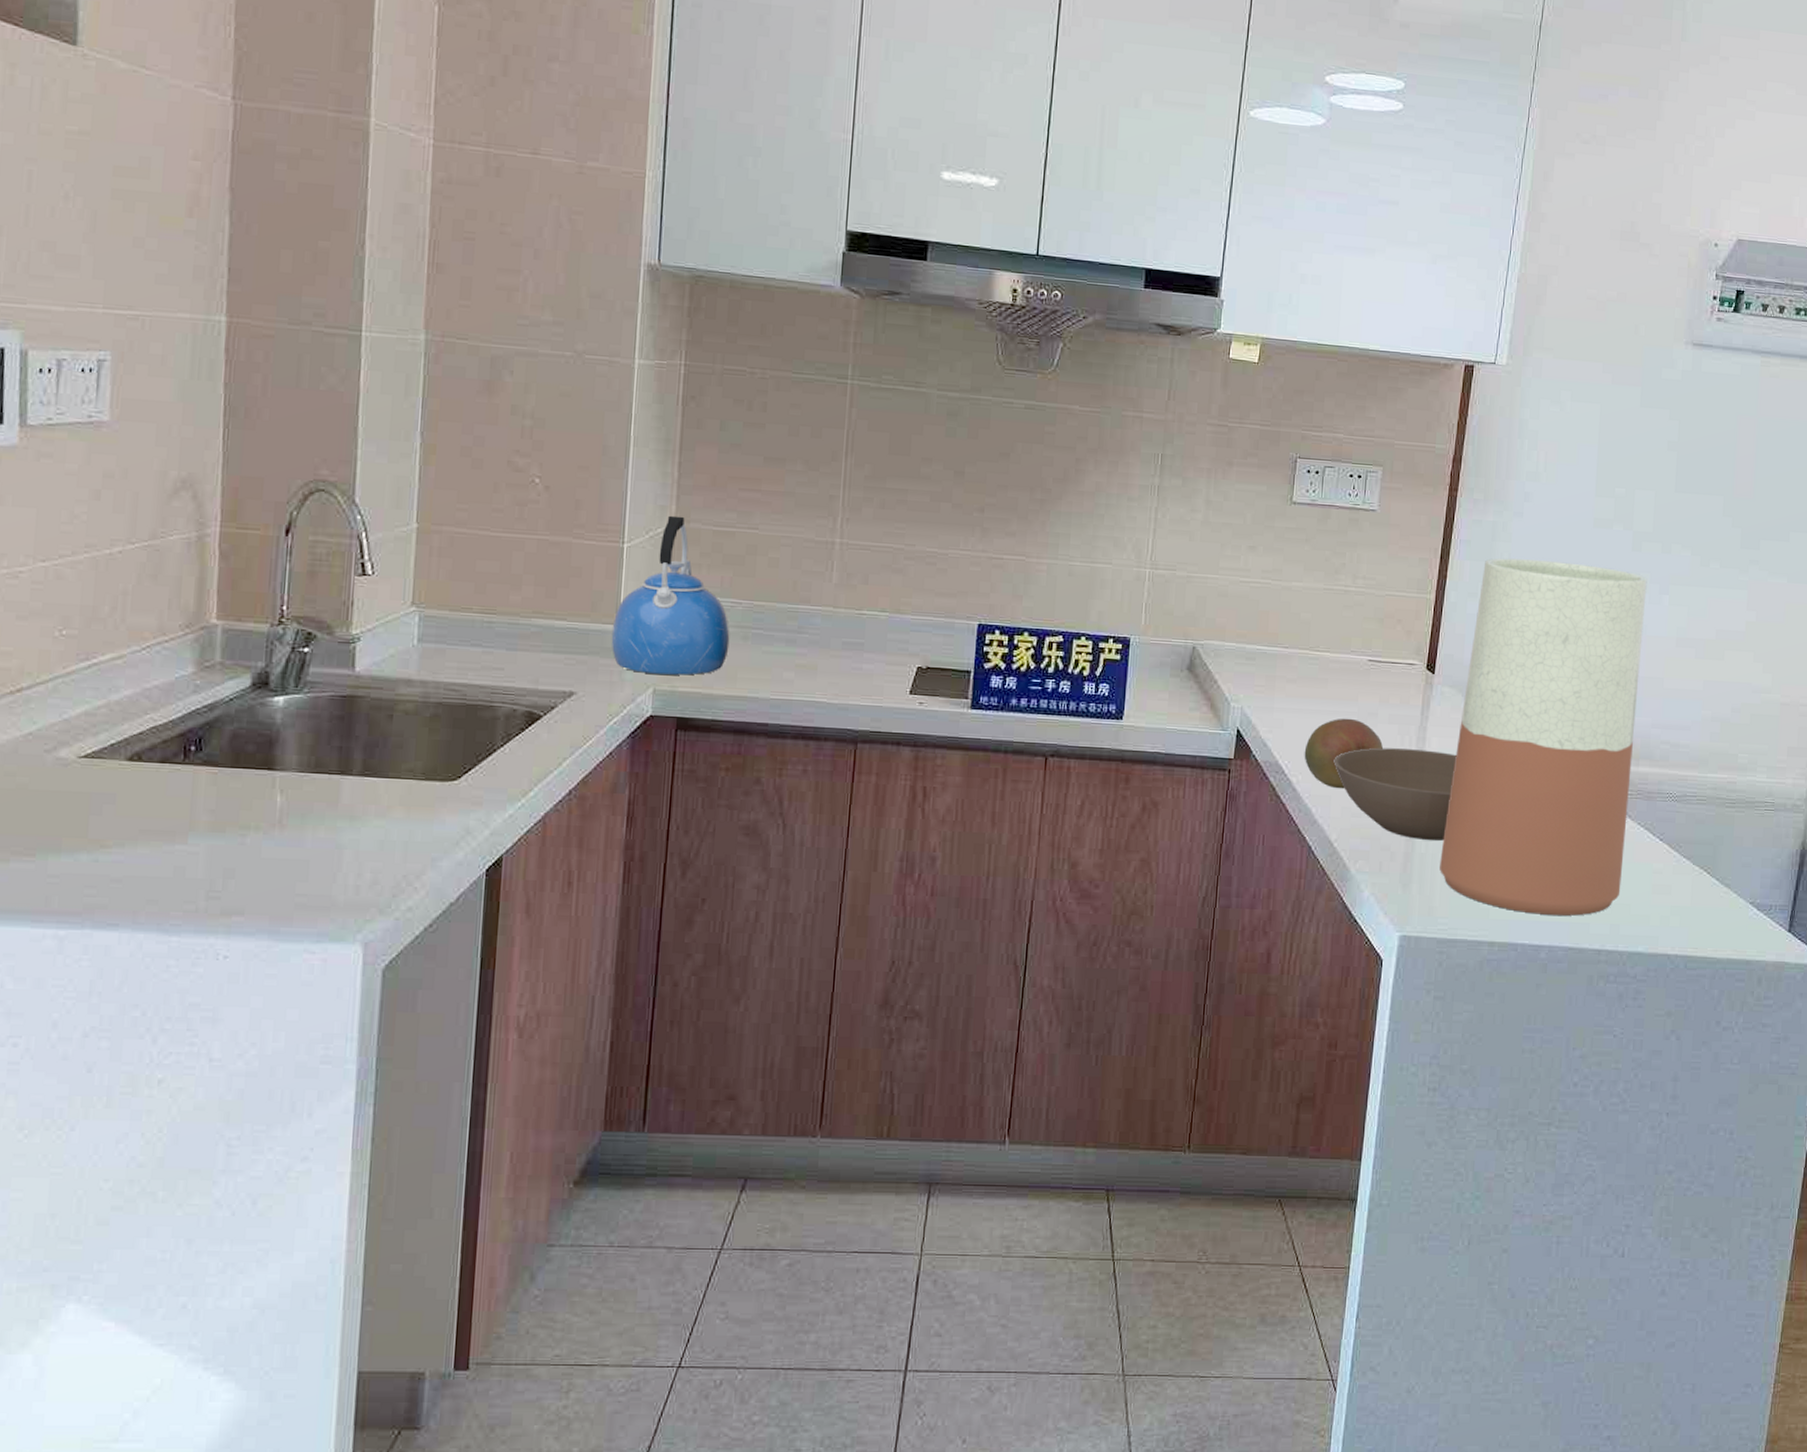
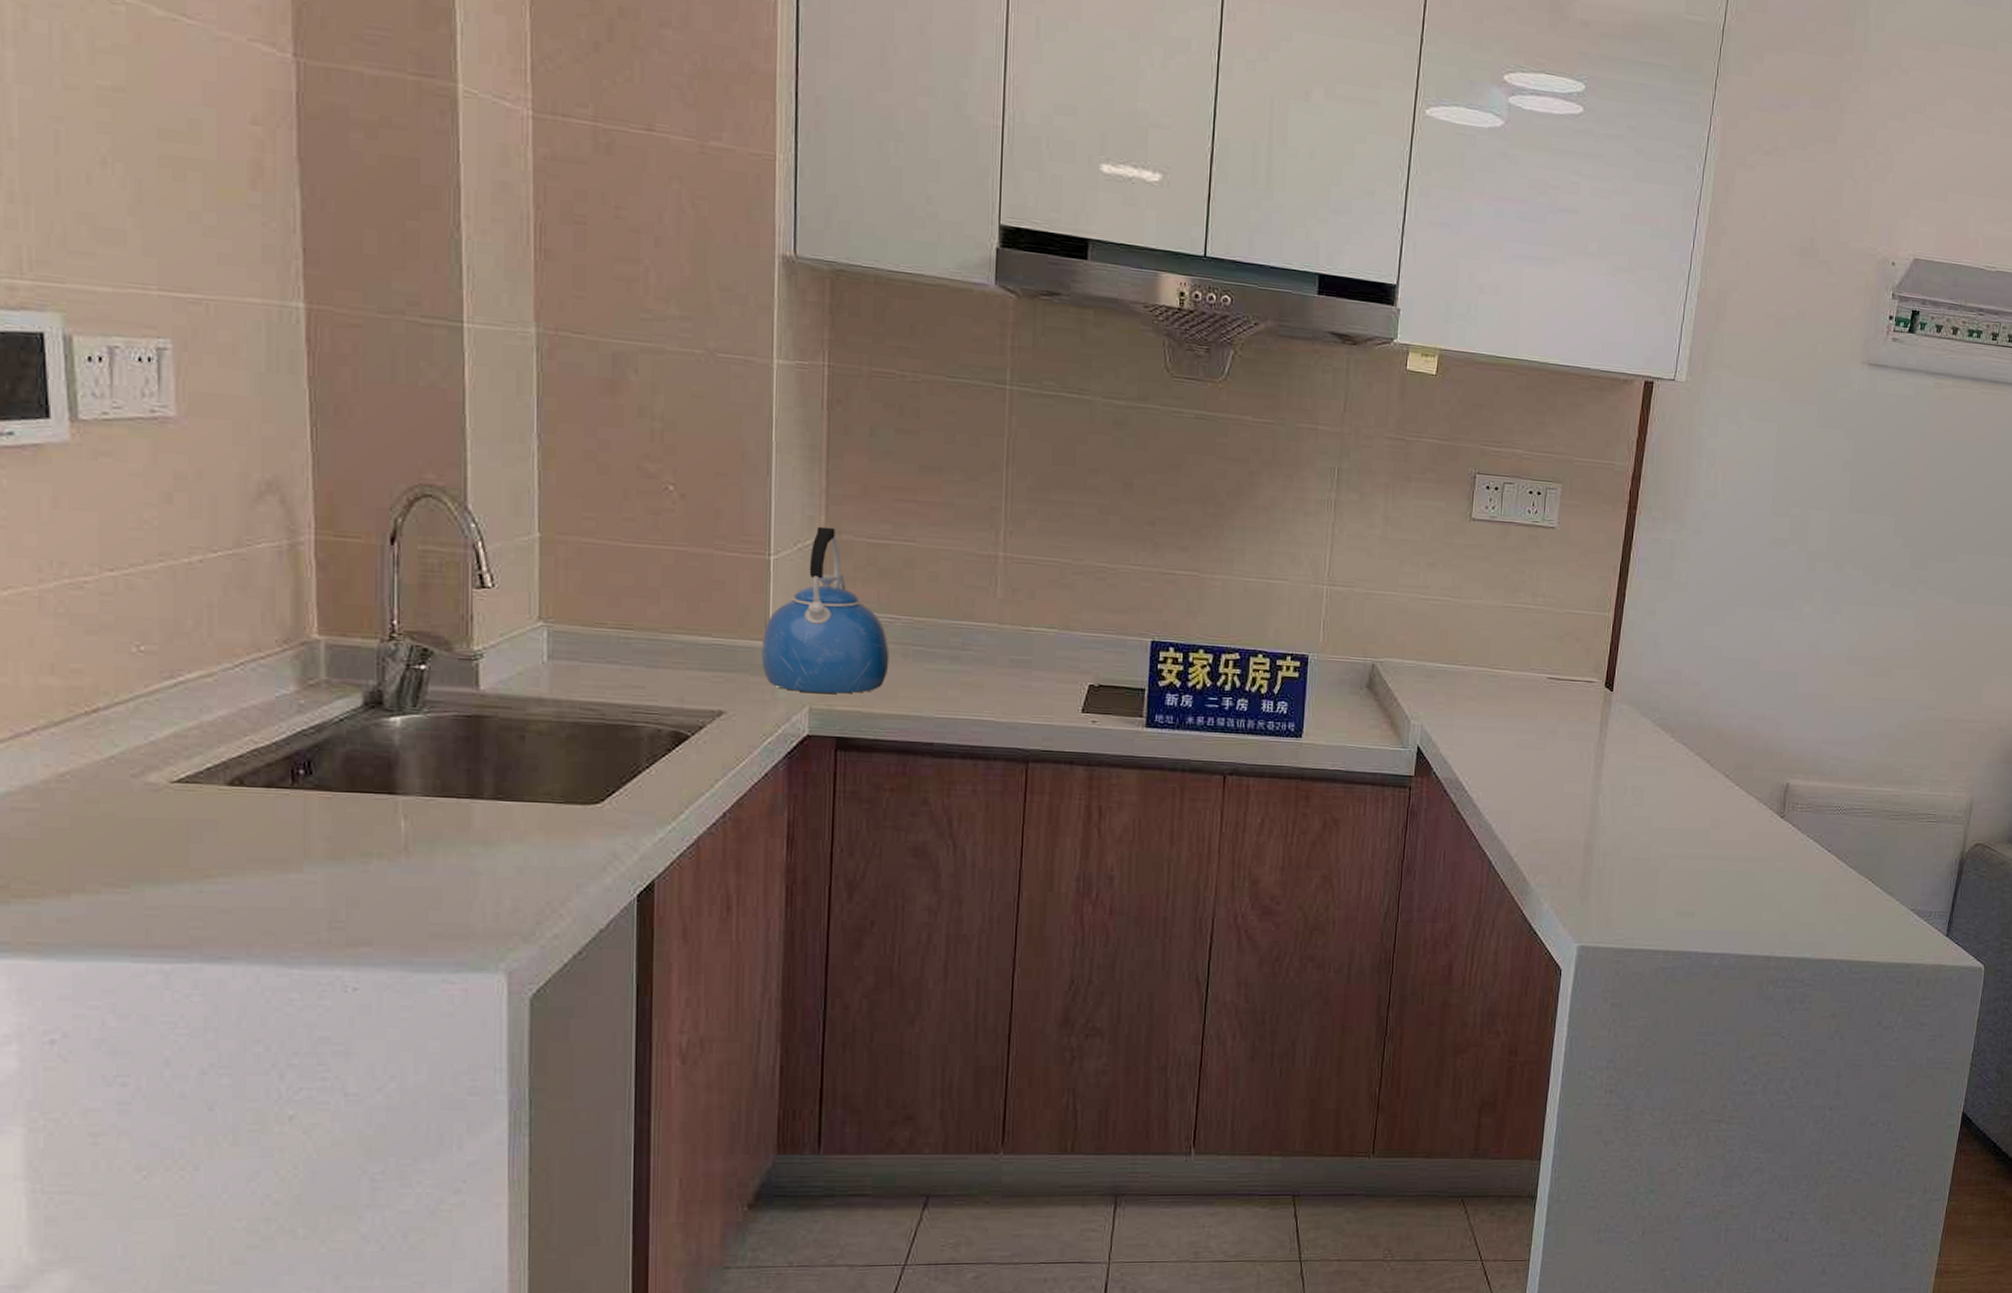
fruit: present [1304,718,1383,789] -> none [1484,735,1562,805]
bowl: present [1333,747,1457,841] -> none [1513,764,1634,854]
vase: present [1440,558,1647,916] -> none [1617,576,1821,925]

